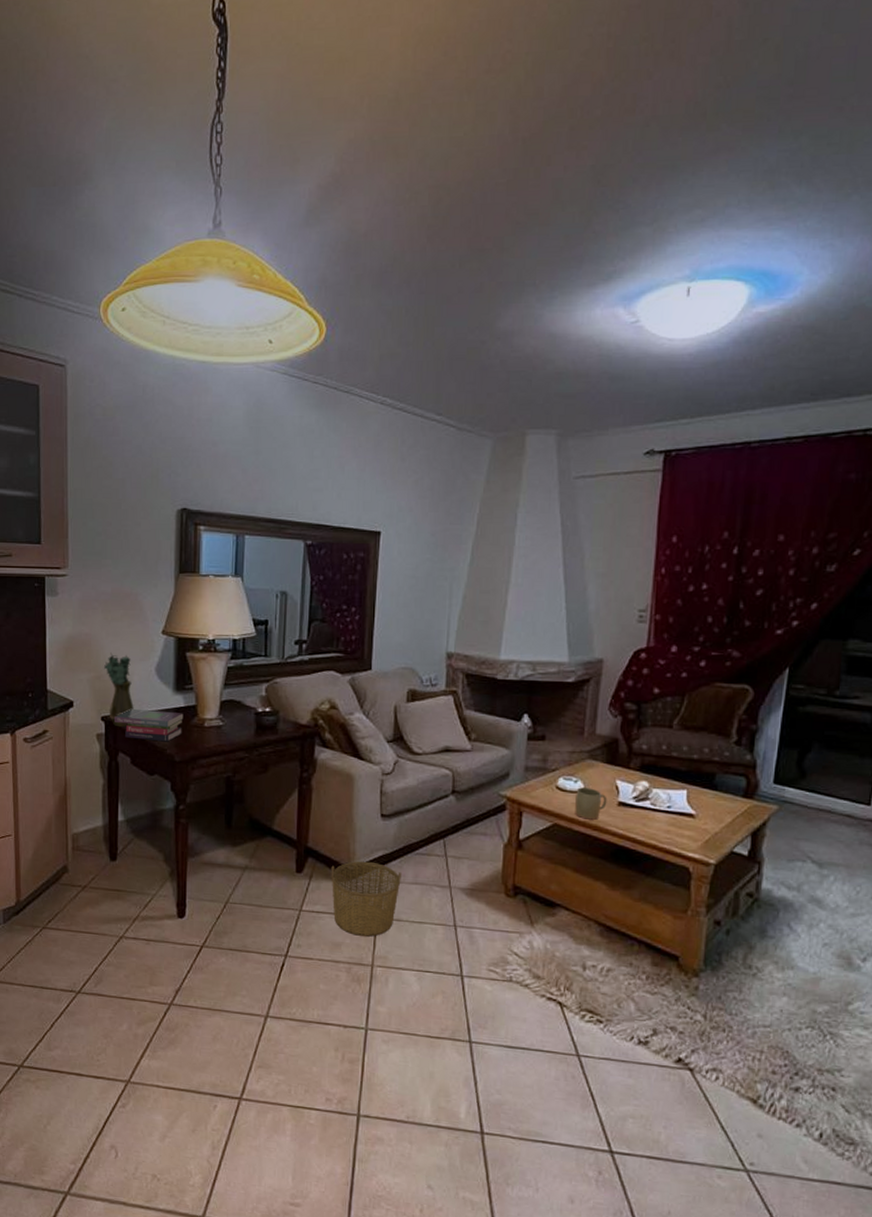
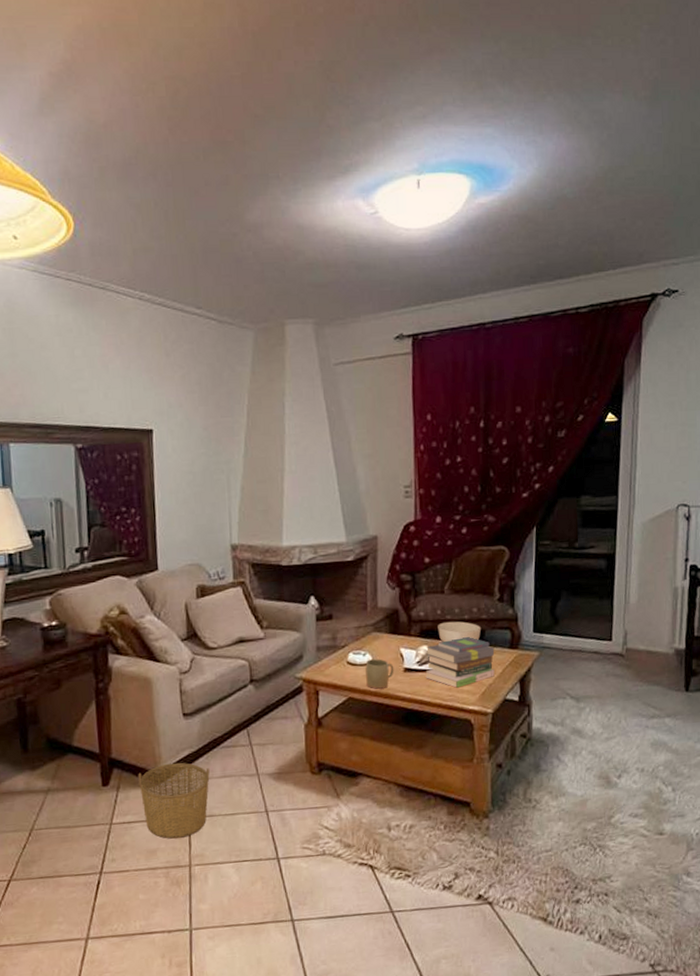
books: none [641,778,725,831] -> present [425,637,495,688]
bowl: none [661,758,712,783] -> present [438,621,482,643]

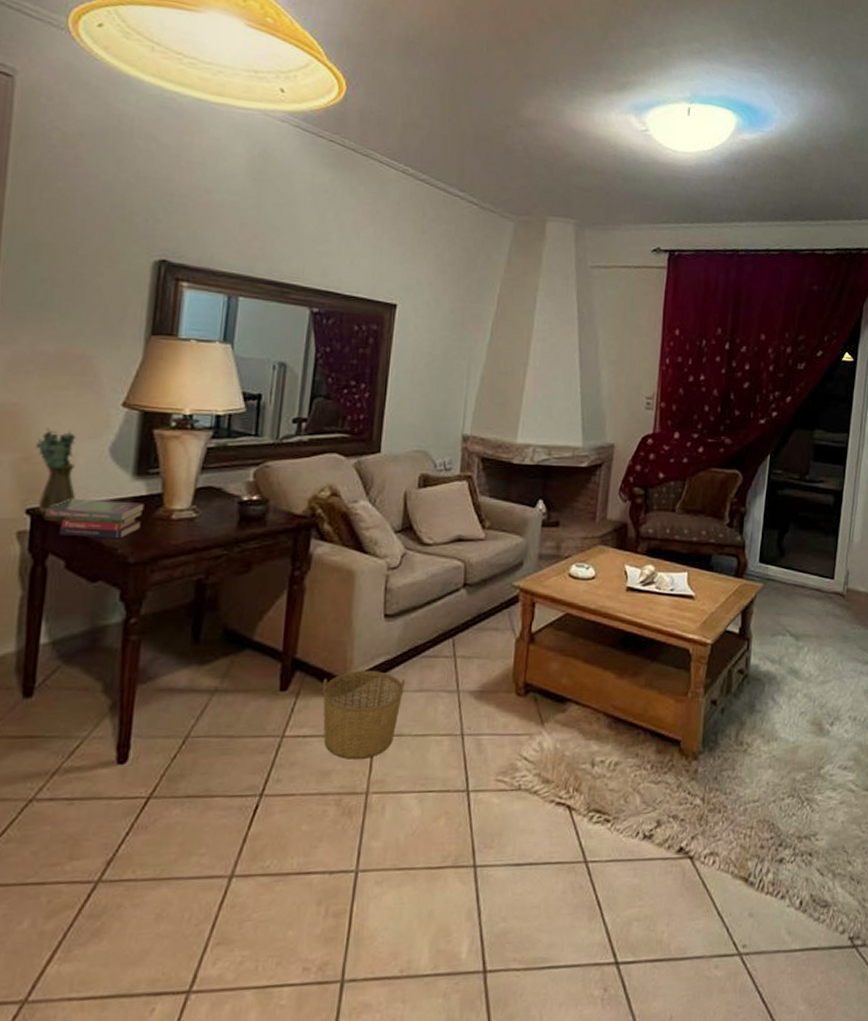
mug: present [365,659,394,689] -> none [586,574,617,607]
books: present [425,637,495,688] -> none [648,560,720,613]
bowl: present [438,621,482,643] -> none [665,542,709,565]

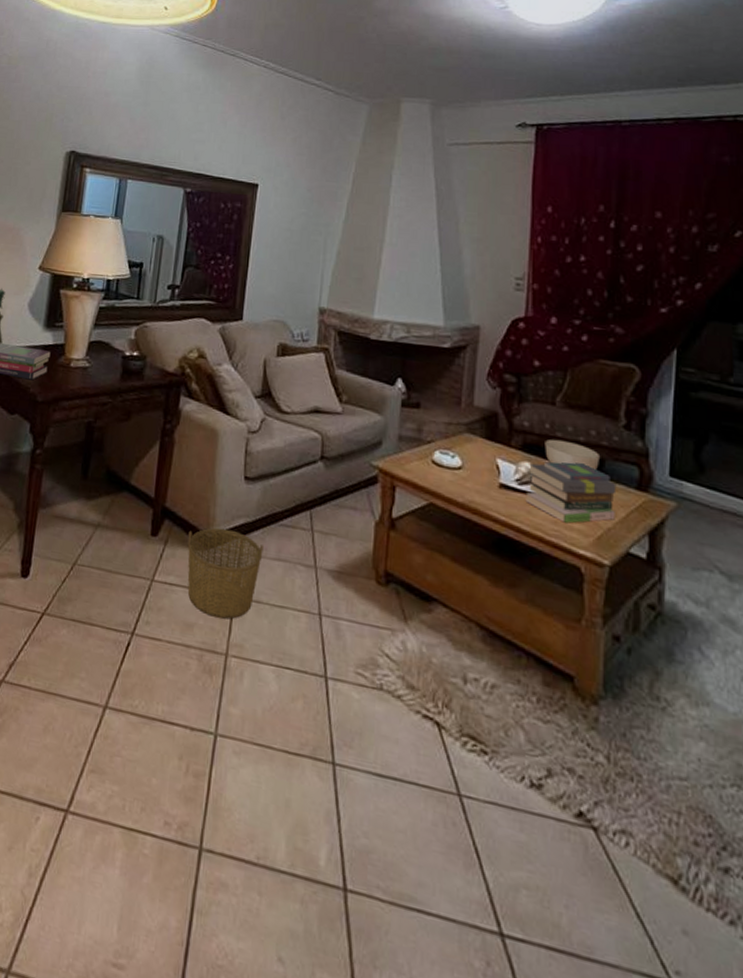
books: none [648,560,720,613] -> present [525,461,617,524]
bowl: none [665,542,709,565] -> present [545,438,601,470]

